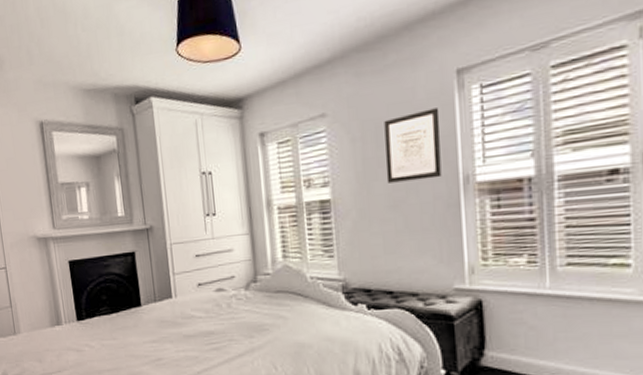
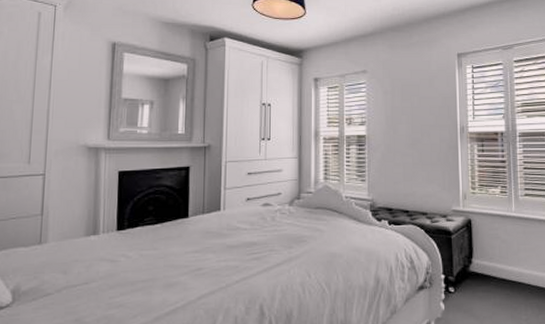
wall art: present [384,108,442,184] -> none [407,77,446,127]

